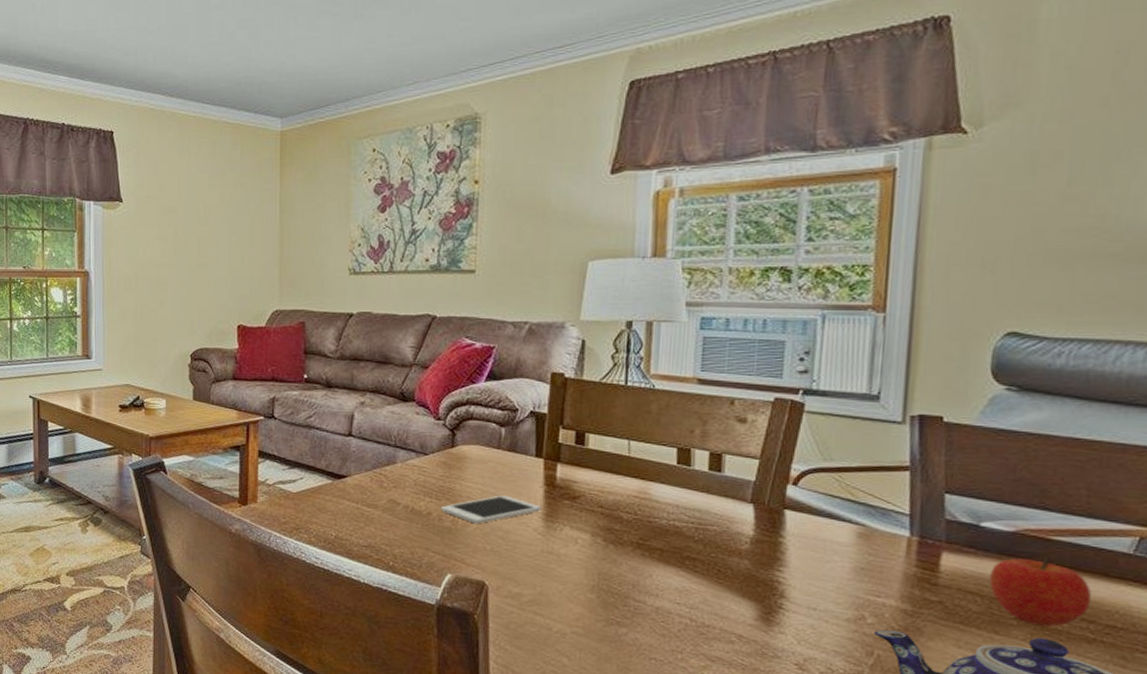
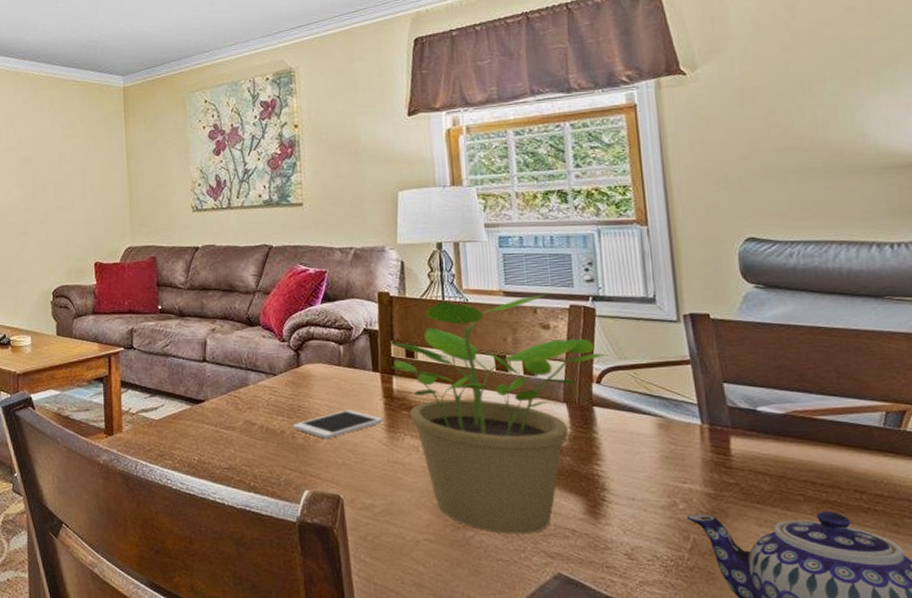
potted plant: none [555,384,812,636] -> present [390,294,608,534]
fruit: present [990,557,1092,628] -> none [773,435,860,501]

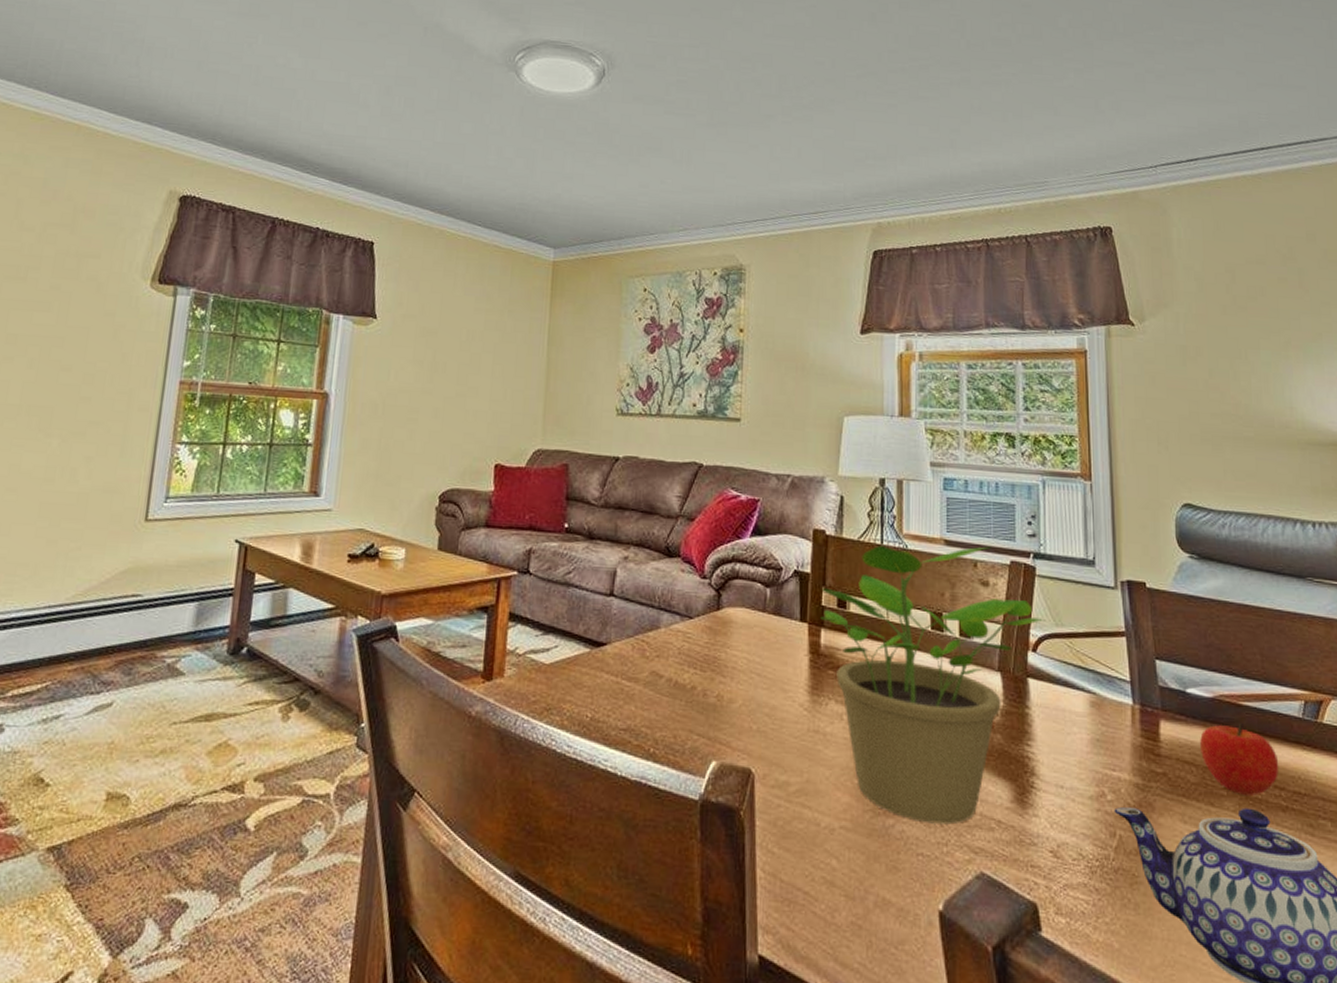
cell phone: present [292,410,384,439] -> none [705,665,807,700]
fruit: none [773,435,860,501] -> present [1200,723,1279,797]

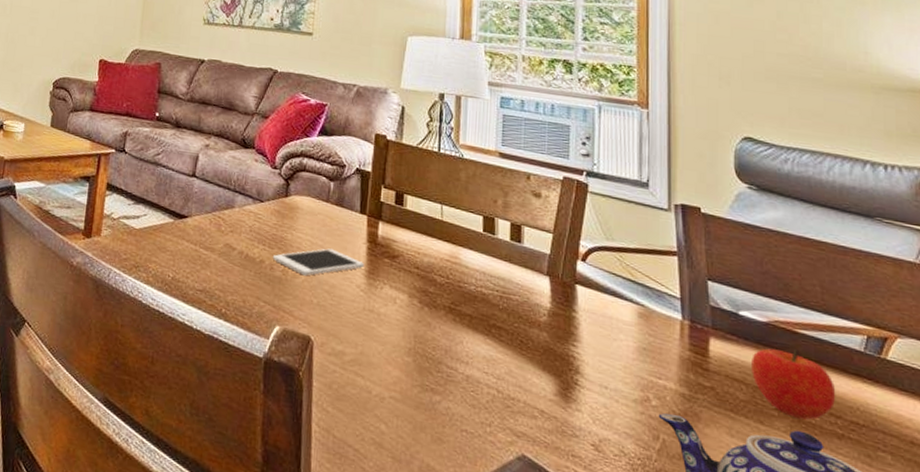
cell phone: none [705,665,807,700] -> present [272,248,365,276]
potted plant: present [819,546,1046,825] -> none [377,153,596,408]

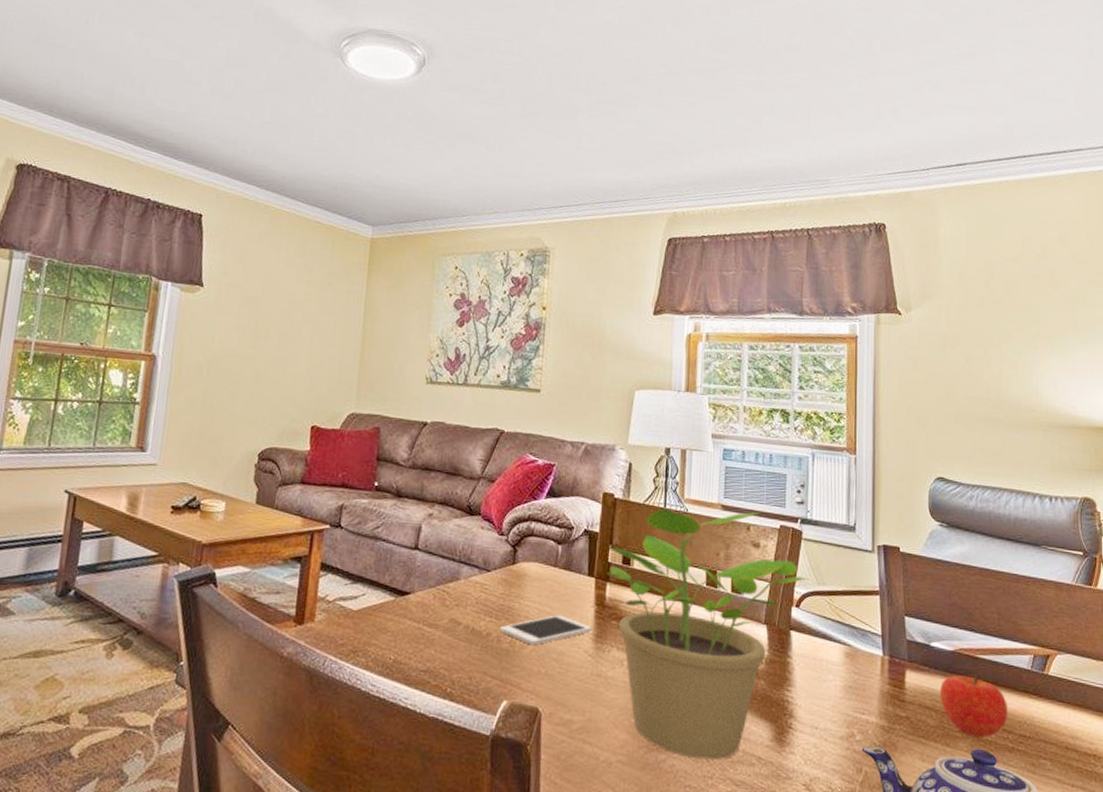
potted plant: none [377,153,596,408] -> present [605,509,809,760]

